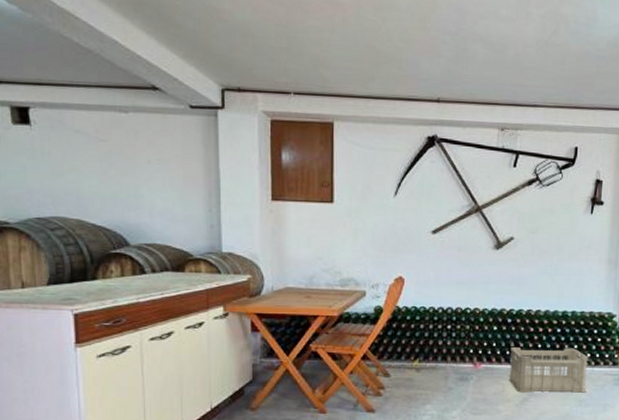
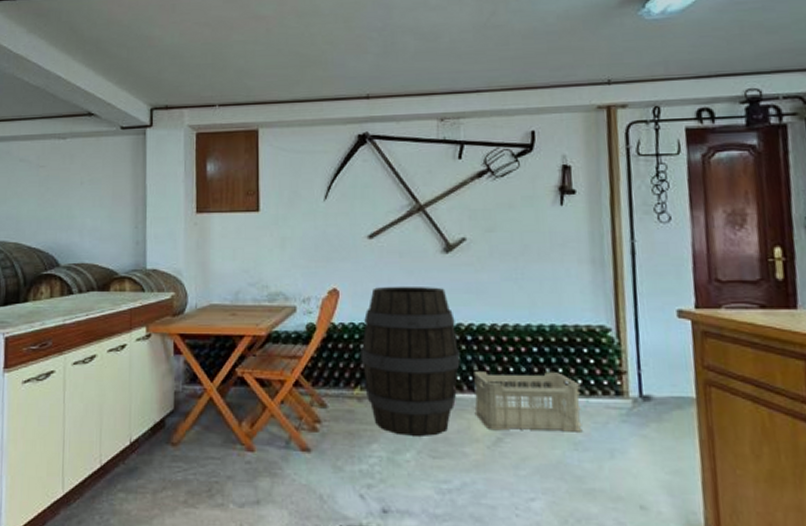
barrel: none [420,276,501,398] -> present [361,286,460,436]

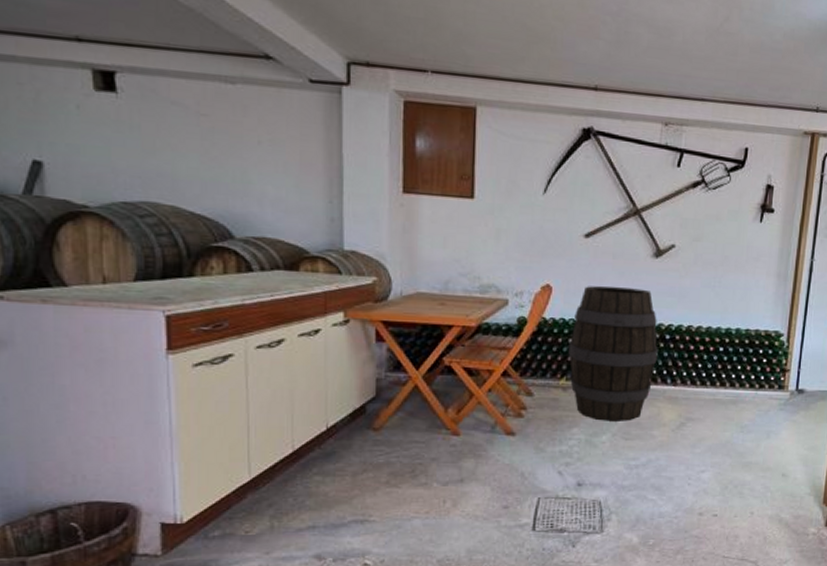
plastic crate: present [474,372,583,432] -> none [665,367,753,418]

